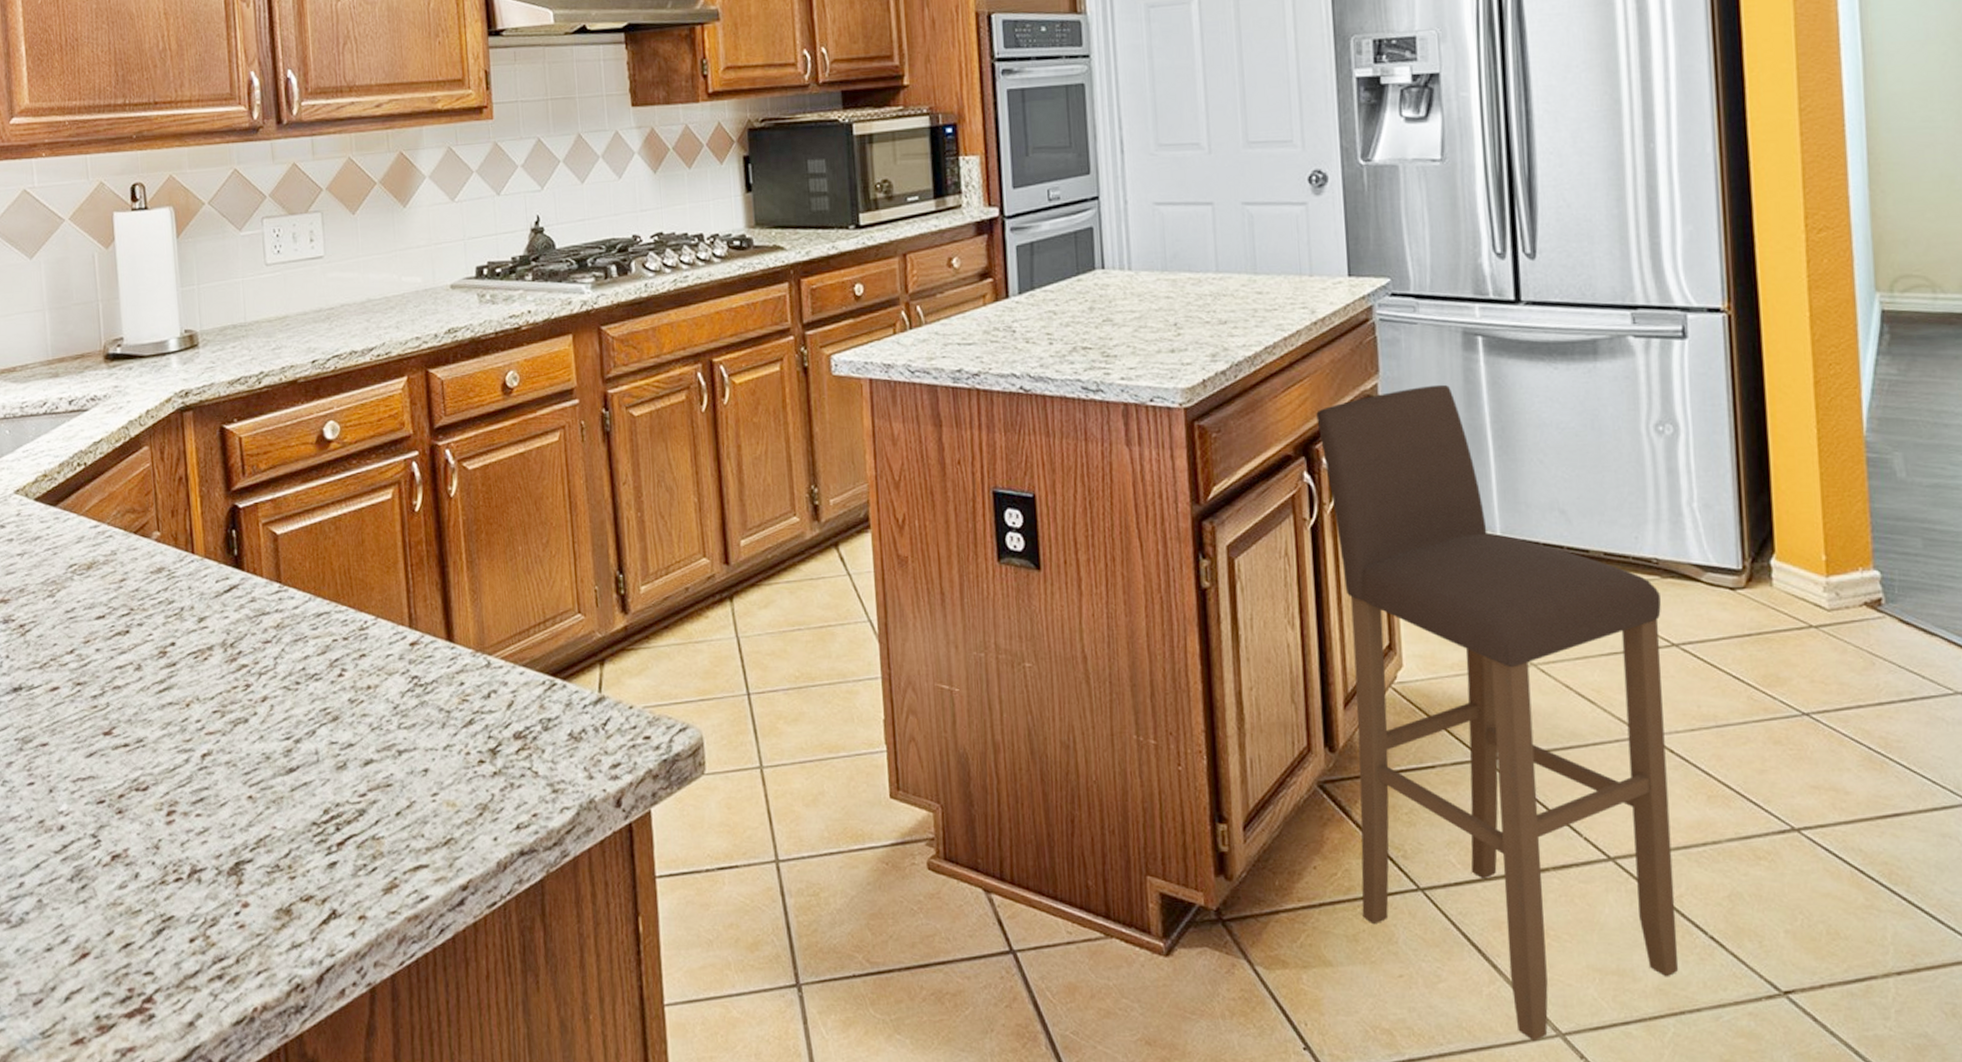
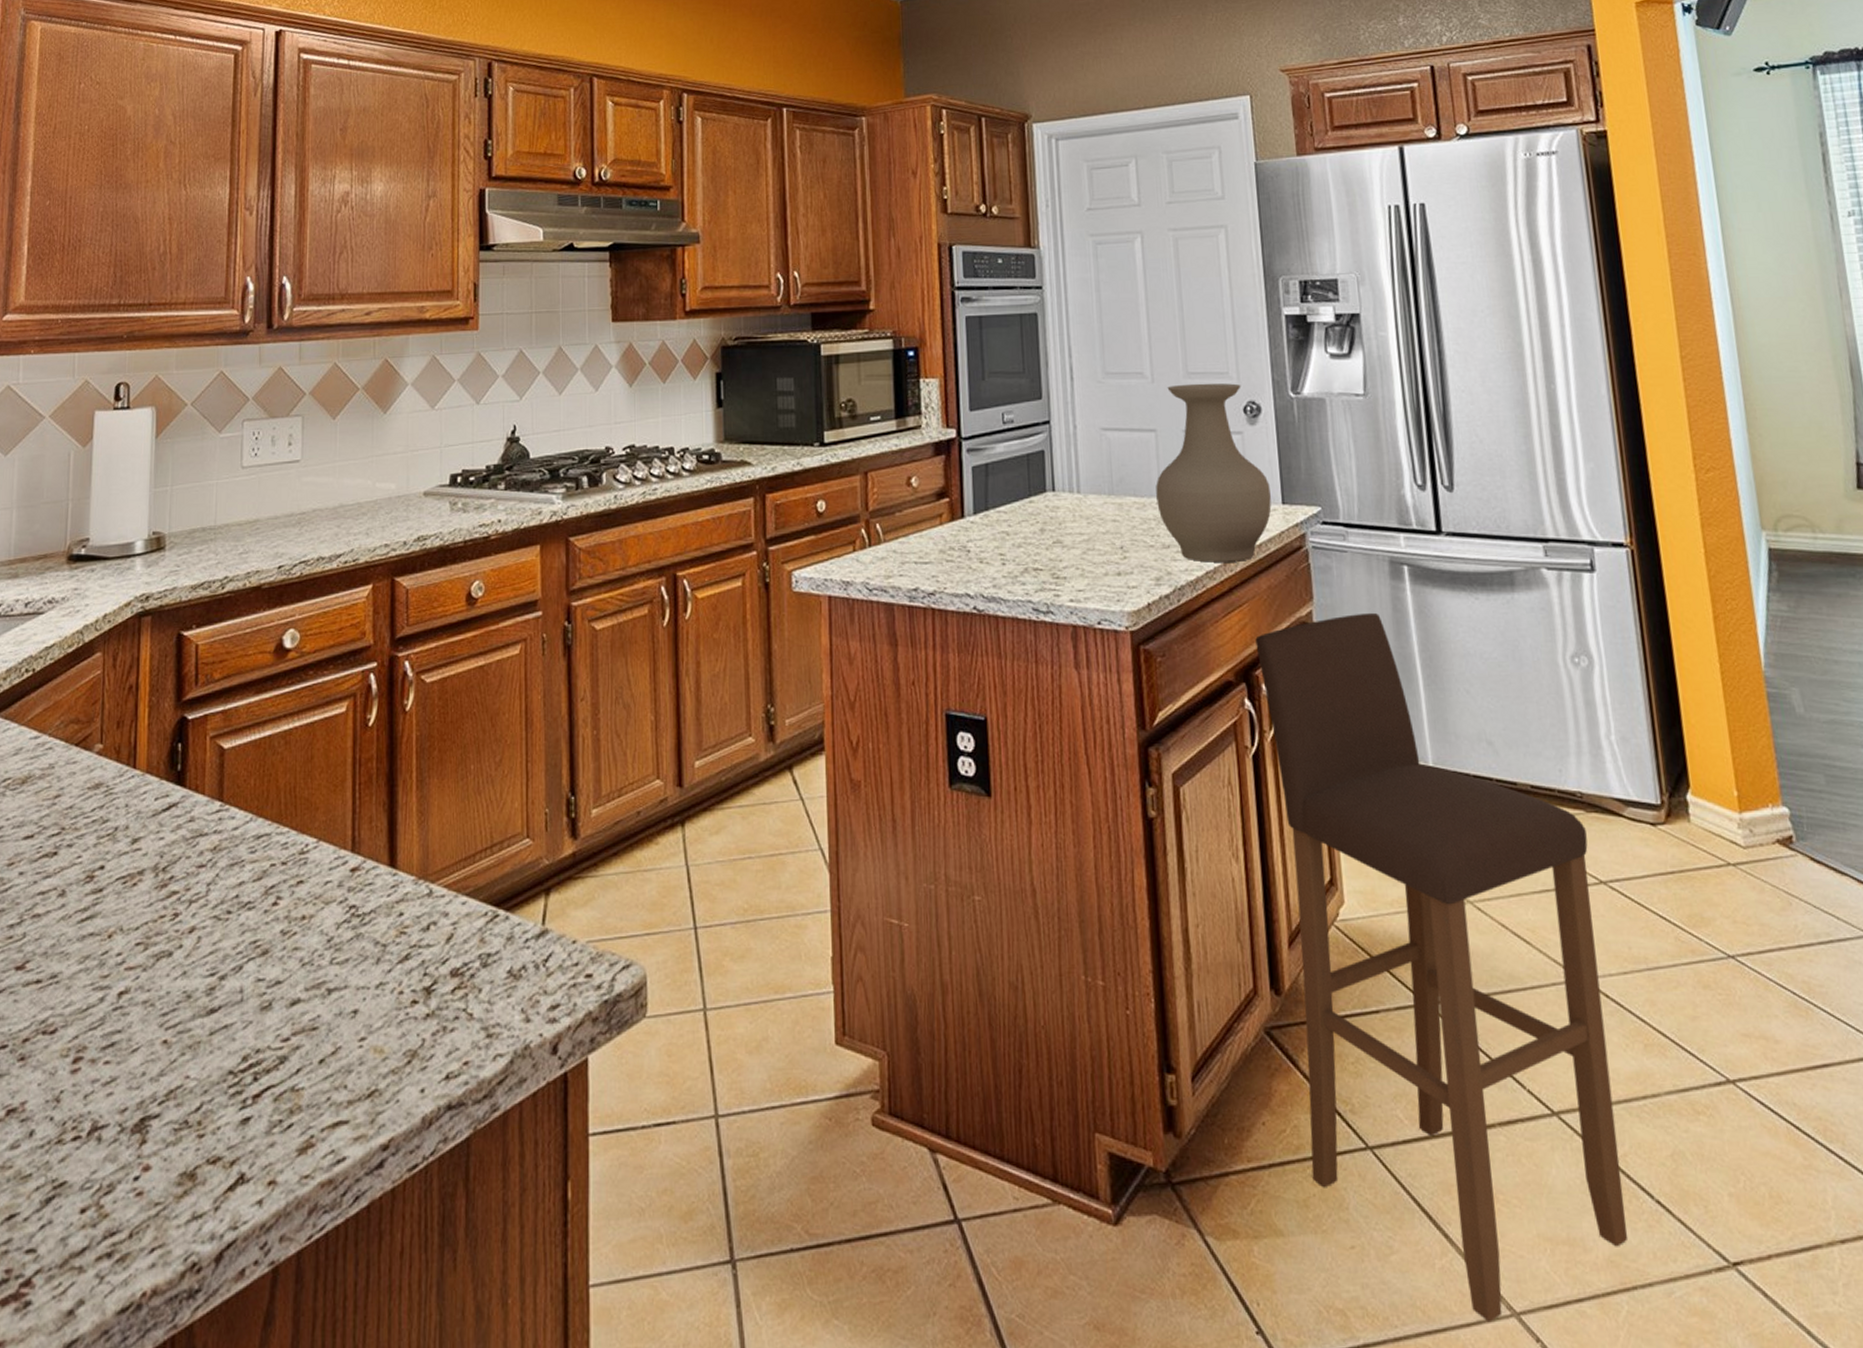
vase: none [1212,152,1337,338] -> present [1156,383,1272,563]

